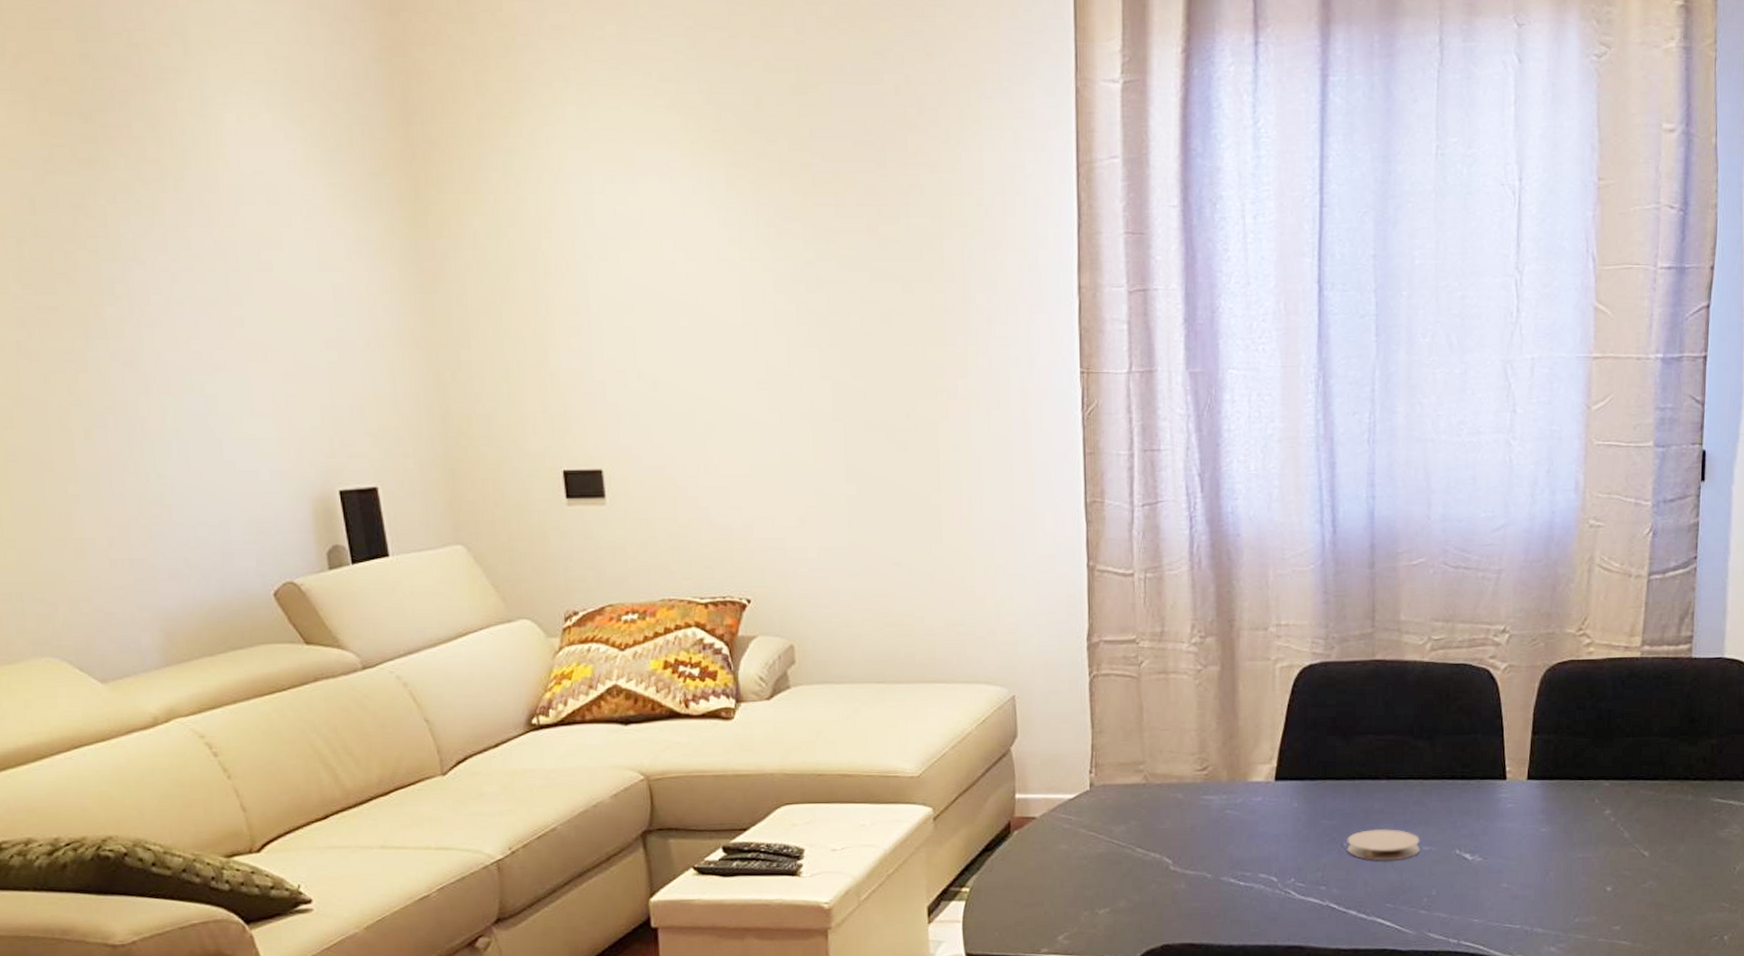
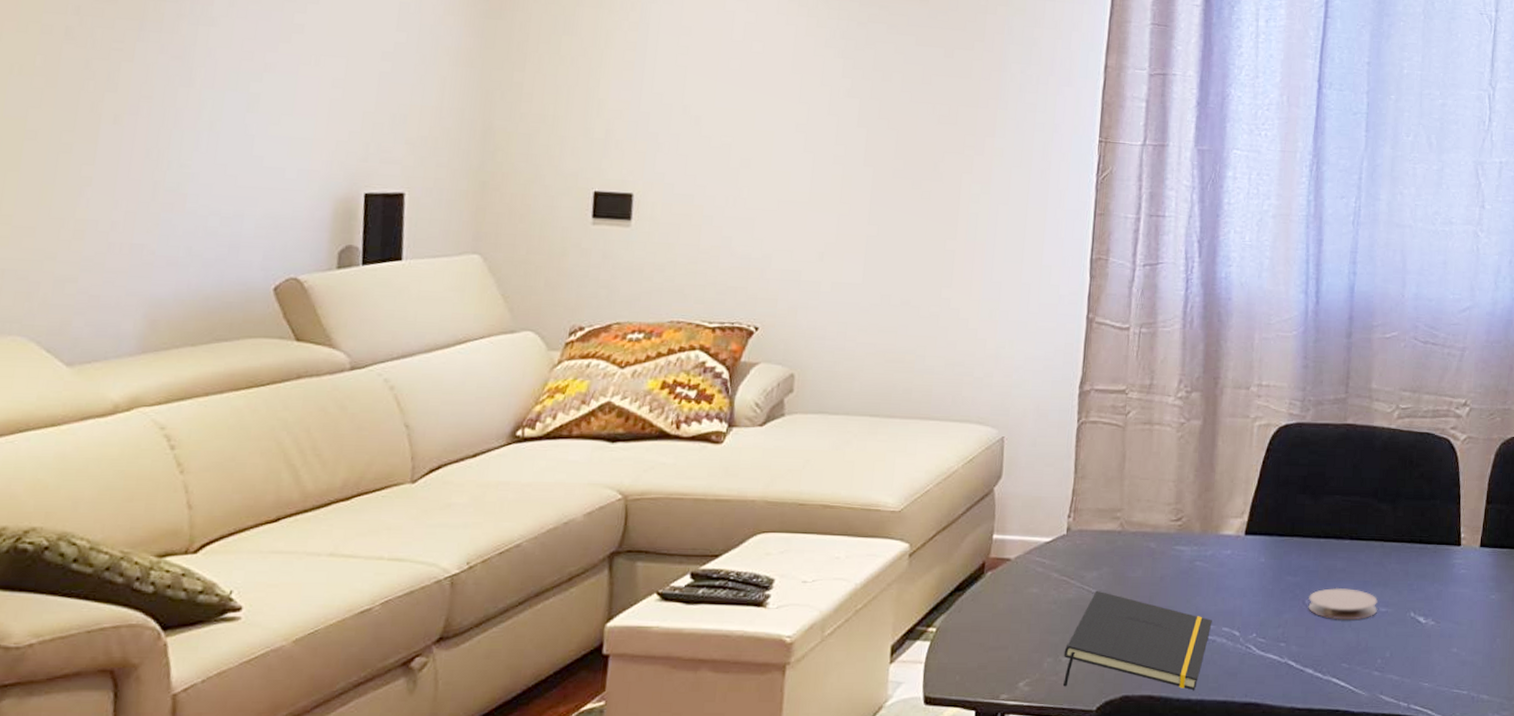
notepad: none [1099,844,1248,939] -> present [1063,590,1212,690]

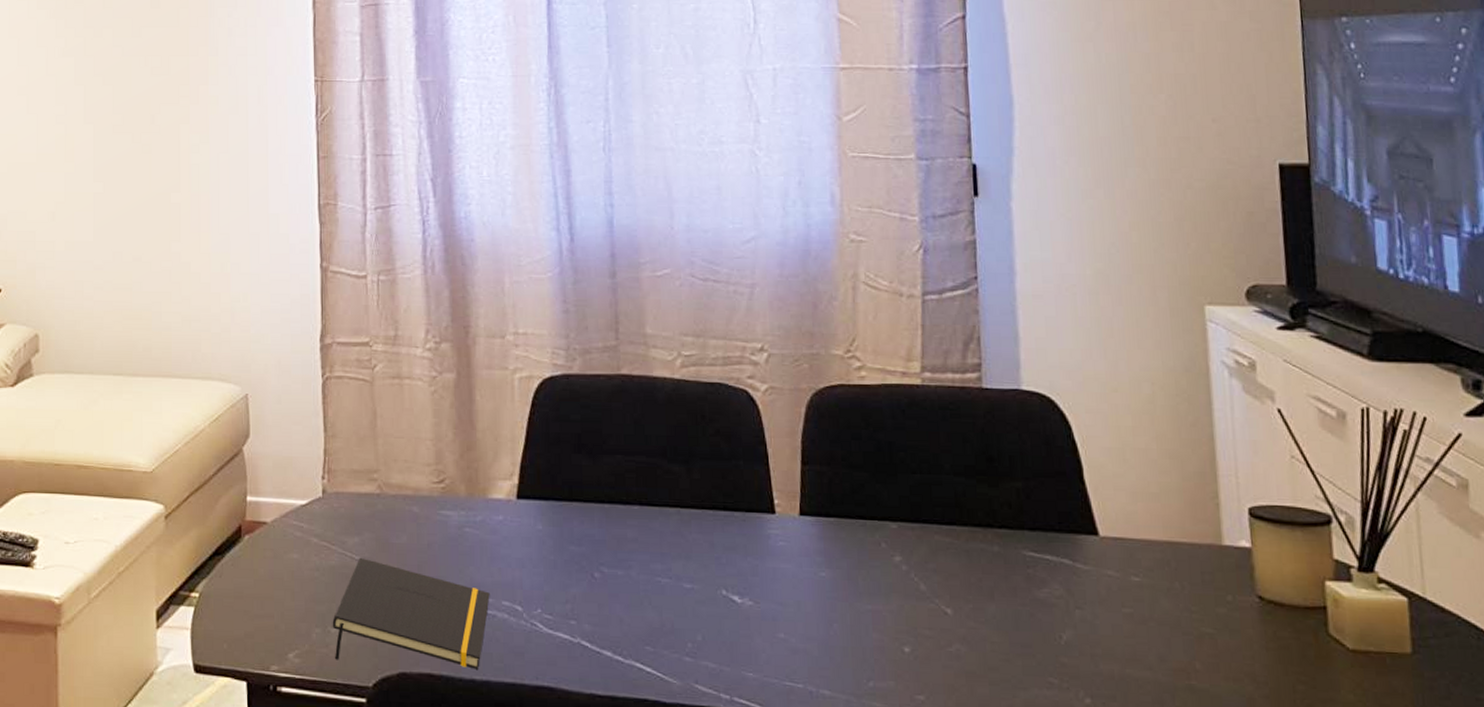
coaster: present [1308,587,1378,620] -> none [598,559,682,597]

